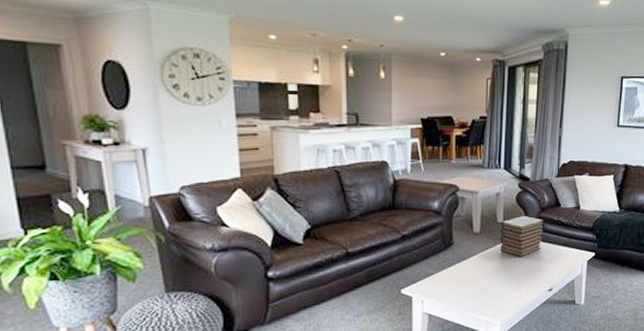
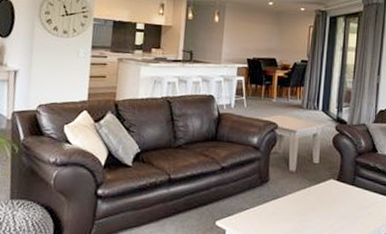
book stack: present [500,216,544,257] -> none [315,159,360,201]

